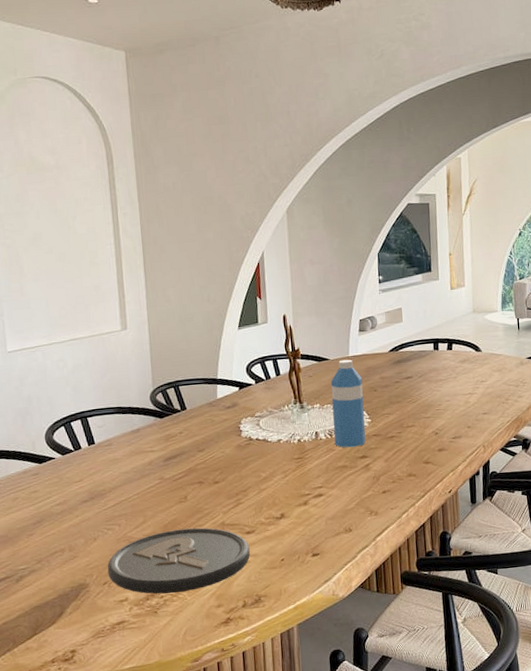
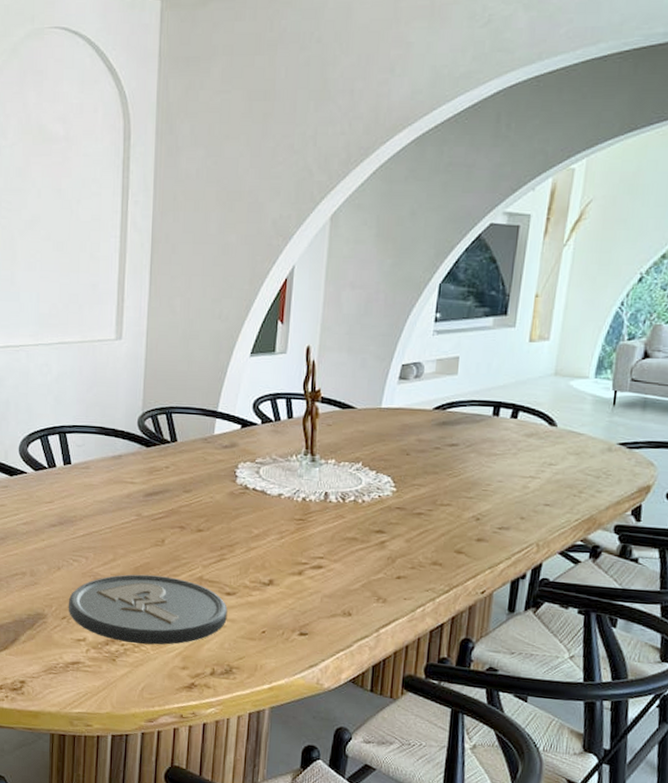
water bottle: present [330,359,366,448] -> none [346,411,394,518]

